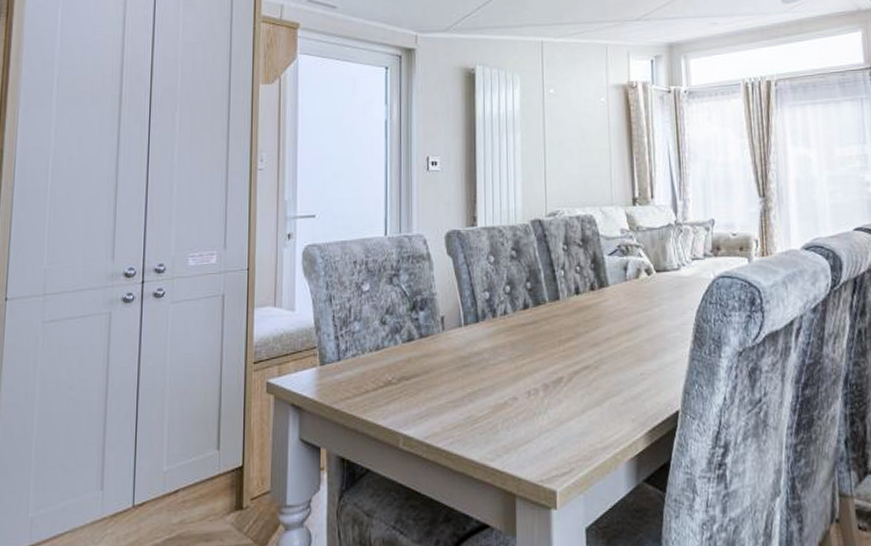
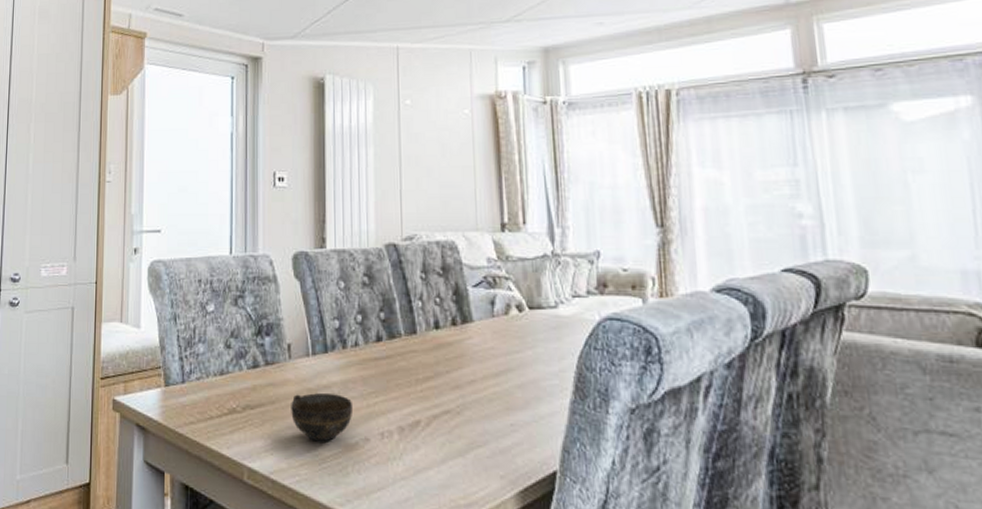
cup: none [444,360,502,405] -> present [291,393,352,442]

